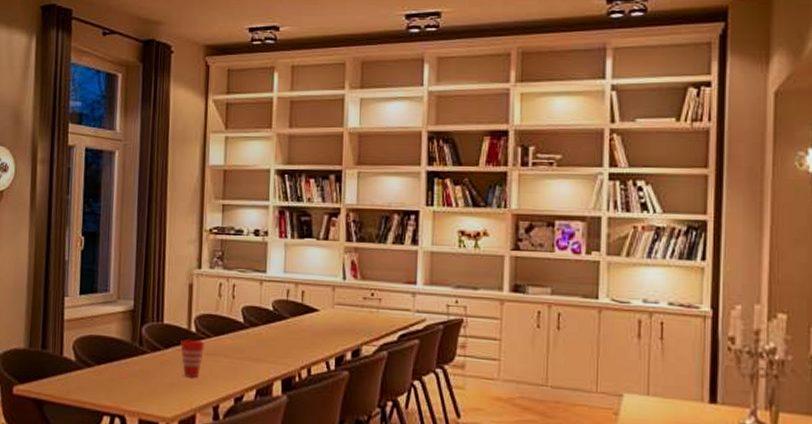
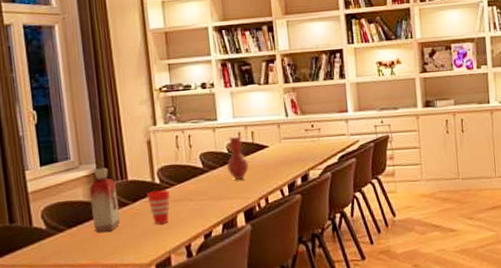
bottle: none [122,306,151,377] -> present [89,168,121,234]
vase: none [270,293,295,342] -> present [227,136,249,180]

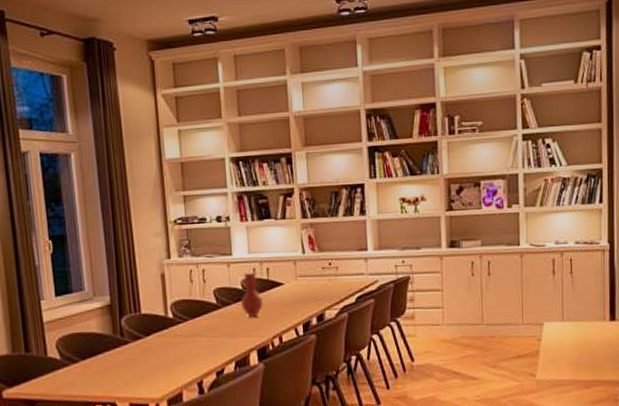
bottle: present [89,168,121,234] -> none [103,300,133,366]
cup: present [147,190,171,225] -> none [160,324,184,360]

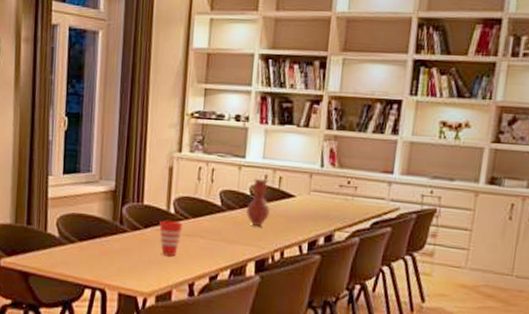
cup: none [160,324,184,360] -> present [159,219,183,257]

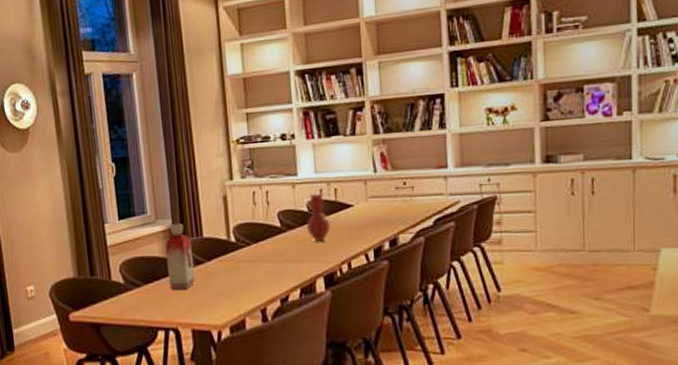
bottle: none [103,186,131,254] -> present [165,223,195,291]
cup: present [159,219,183,257] -> none [222,249,247,286]

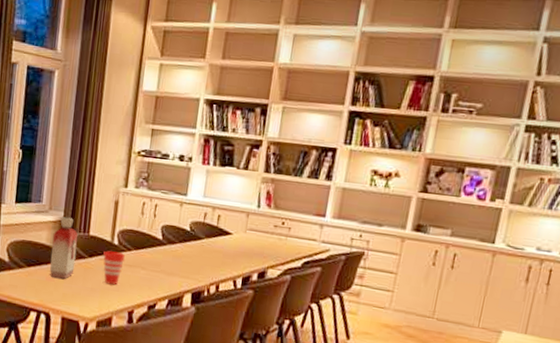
cup: none [222,249,247,286] -> present [103,250,126,285]
vase: present [307,193,331,241] -> none [185,215,209,260]

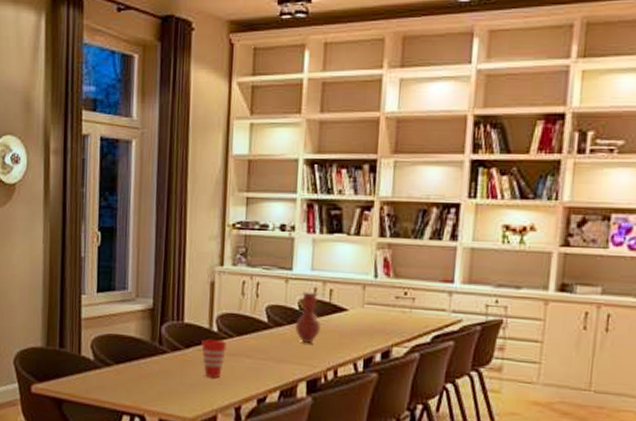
bottle: present [49,216,78,280] -> none [141,304,171,376]
vase: none [185,215,209,260] -> present [295,291,322,343]

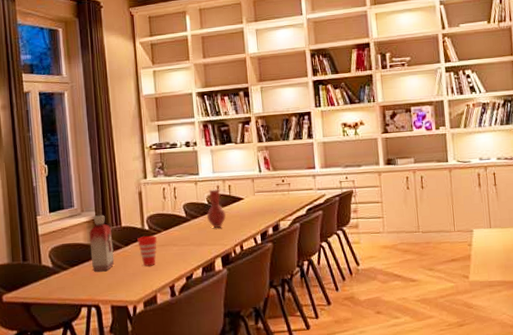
bottle: none [141,304,171,376] -> present [89,215,115,273]

